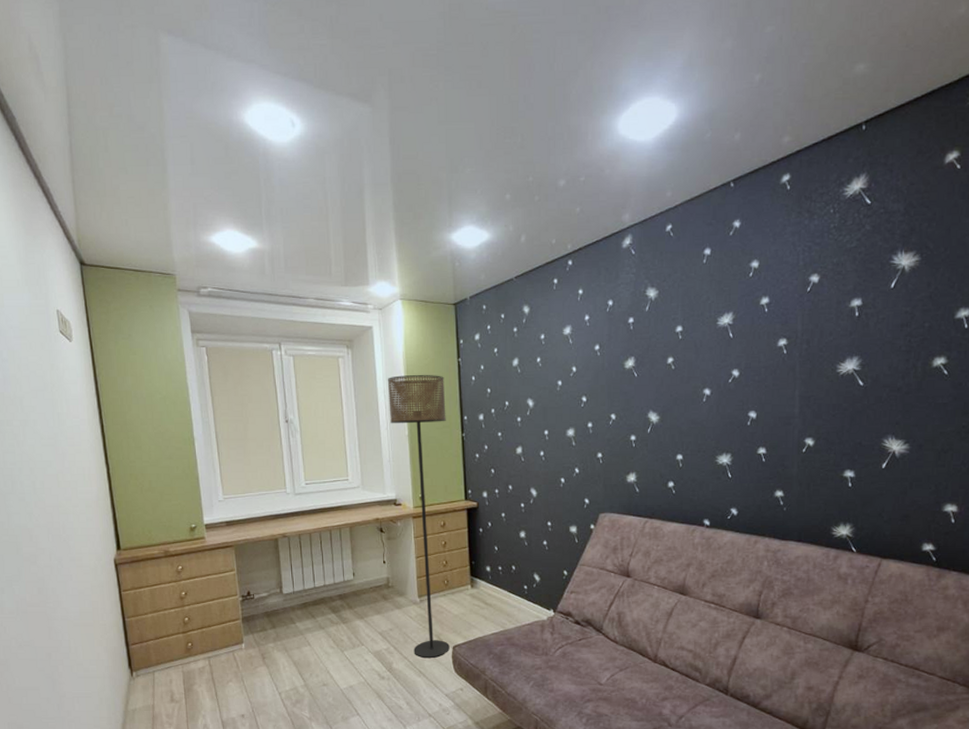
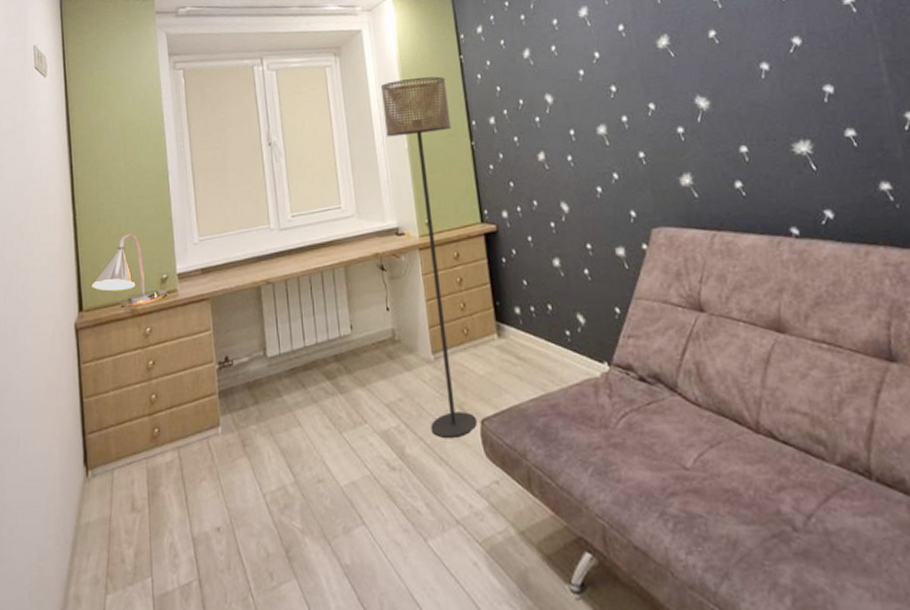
table lamp: none [128,488,196,549] -> present [92,233,167,308]

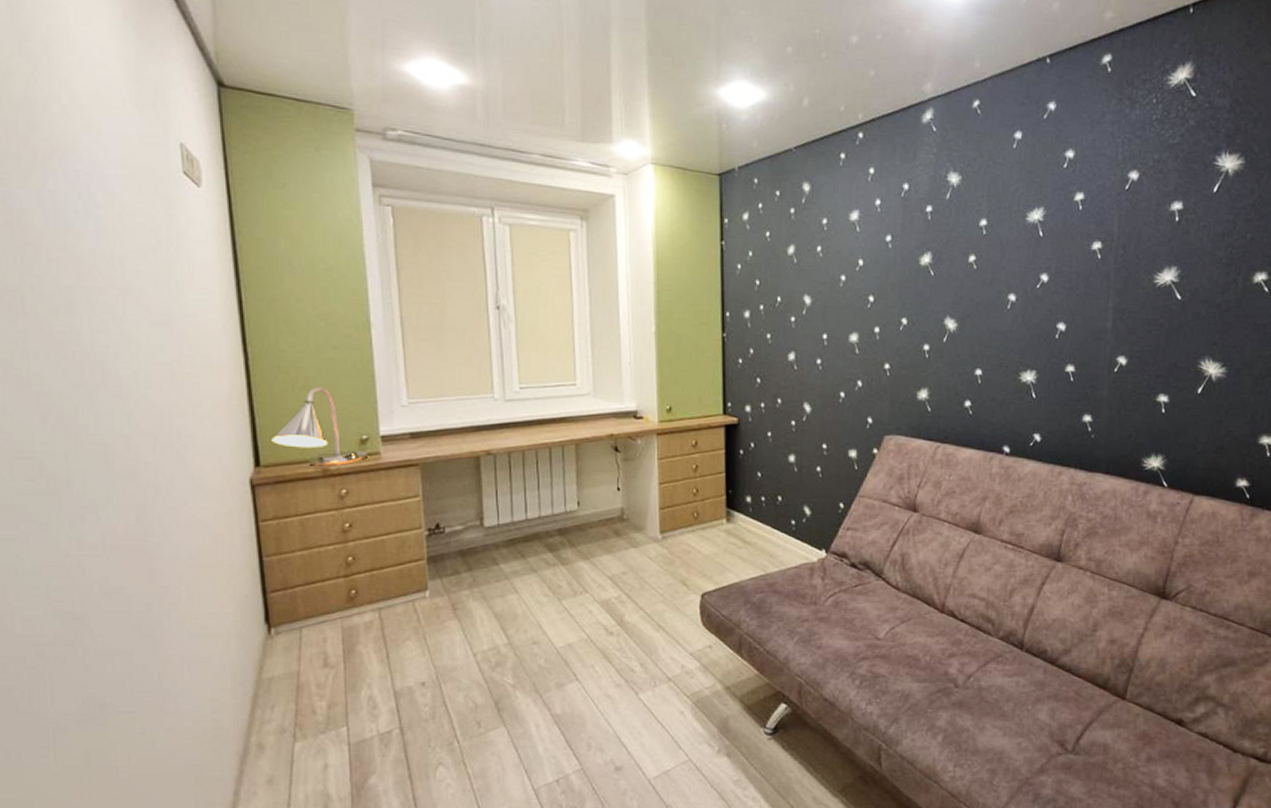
floor lamp: present [380,76,477,439] -> none [631,257,704,609]

